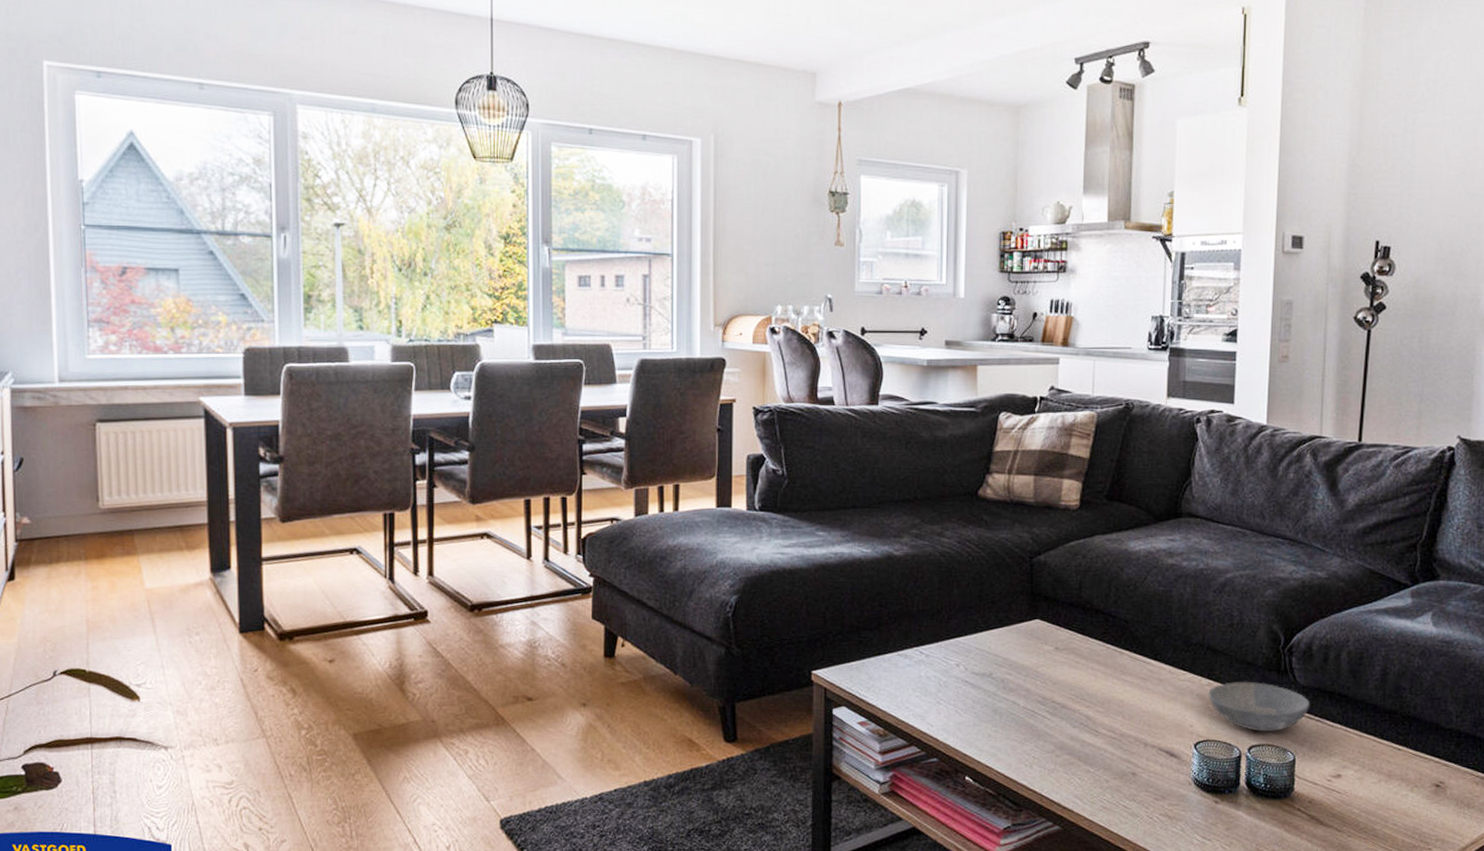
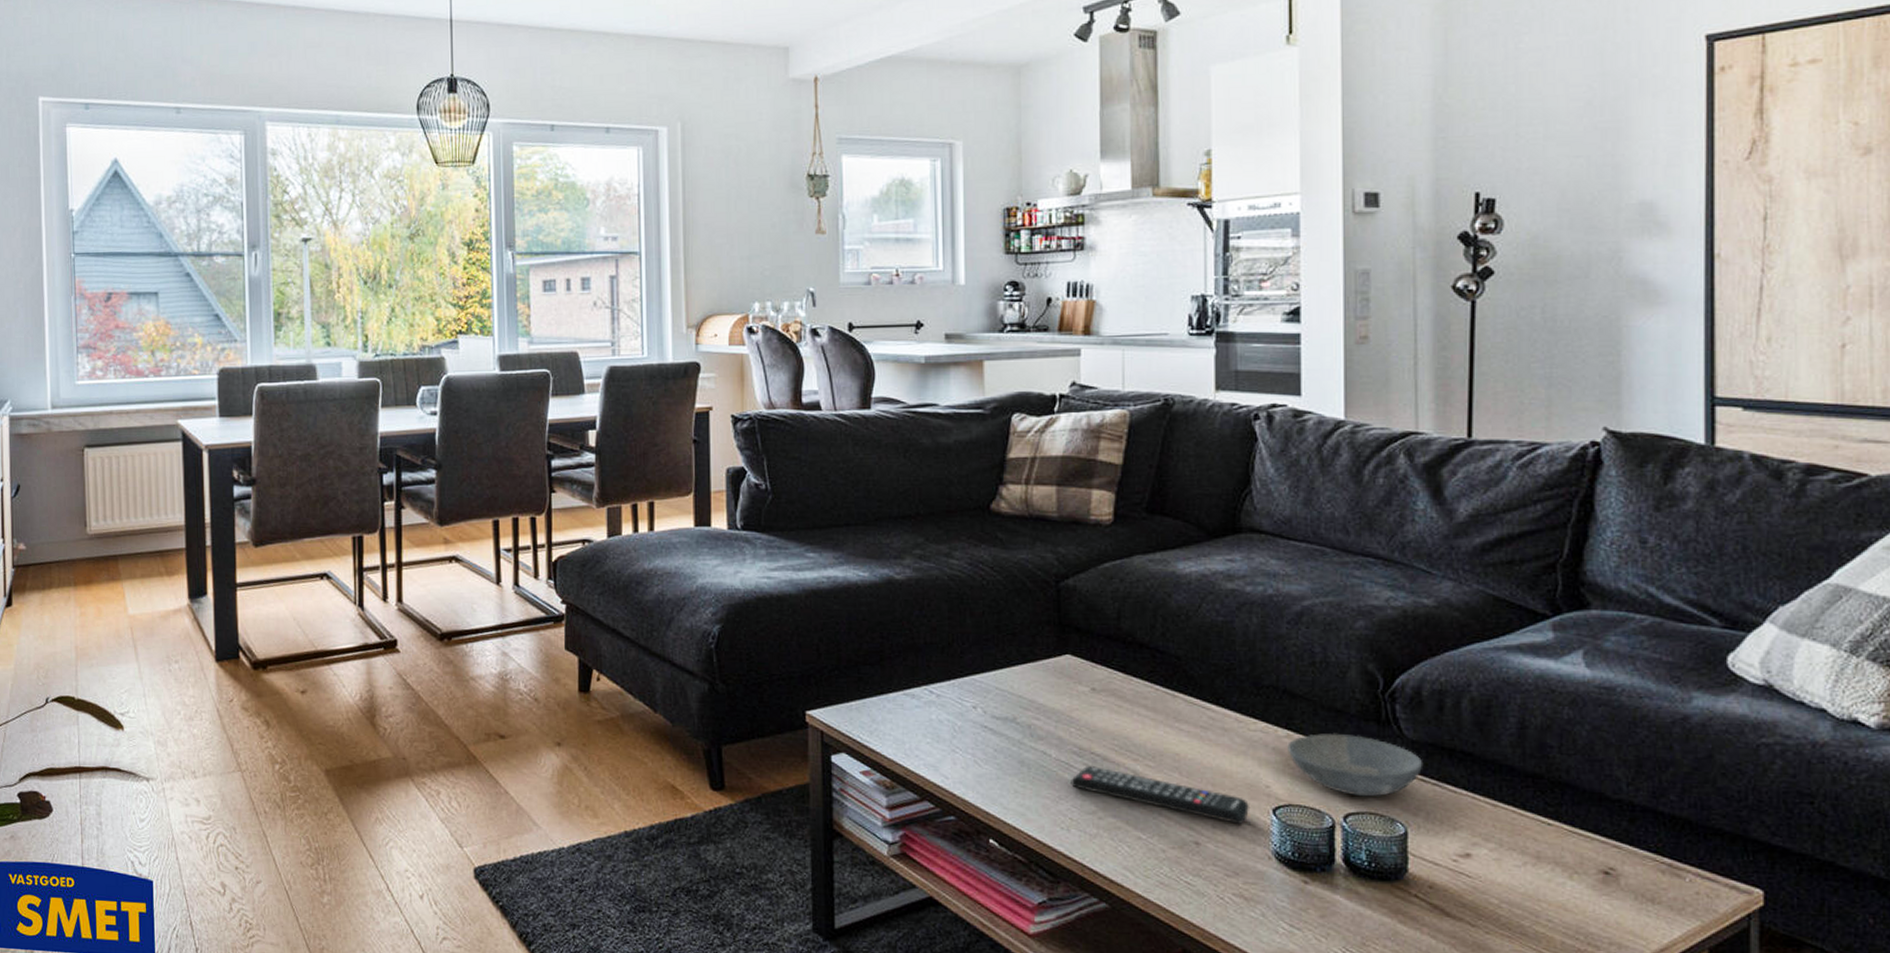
remote control: none [1035,713,1177,757] -> present [1071,766,1251,824]

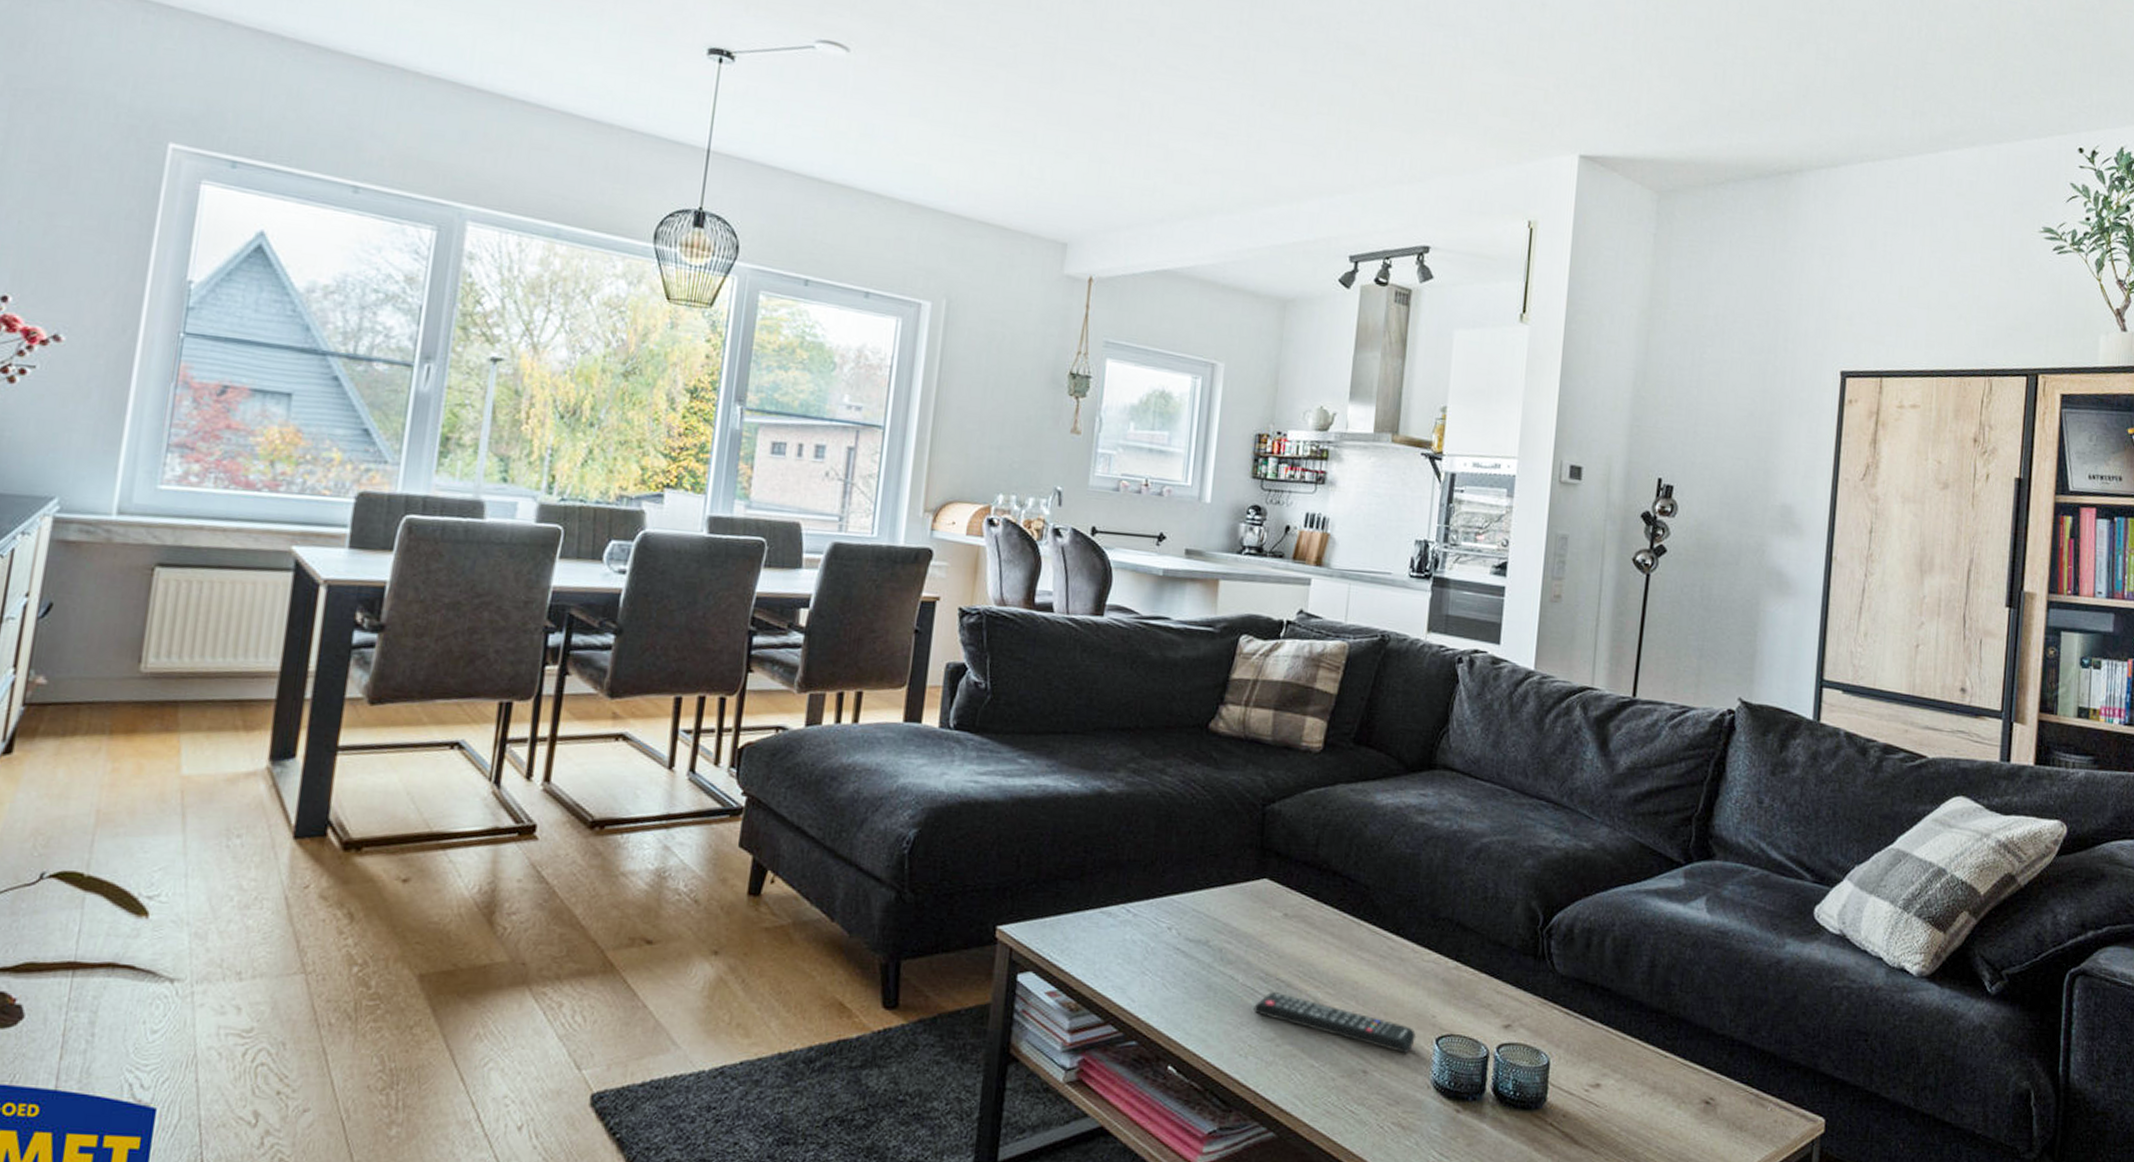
bowl: present [1287,733,1423,797] -> none [1454,965,1569,1029]

